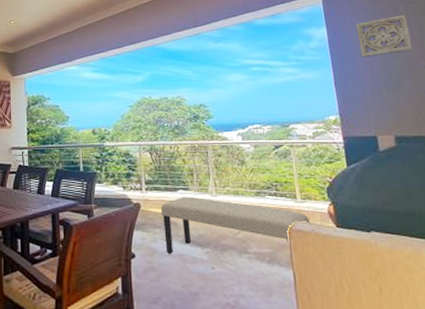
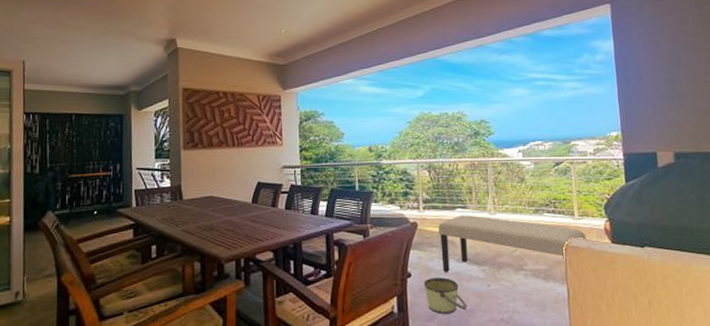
bucket: none [147,259,192,296] -> present [423,277,468,314]
wall ornament: present [355,14,413,58] -> none [643,26,699,72]

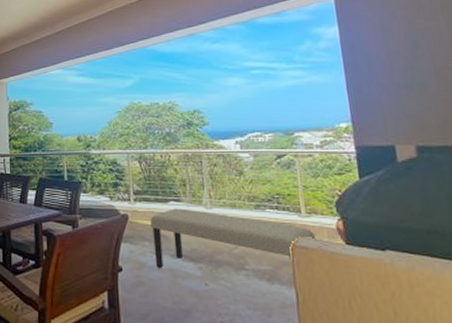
bucket: present [423,277,468,314] -> none [135,273,184,313]

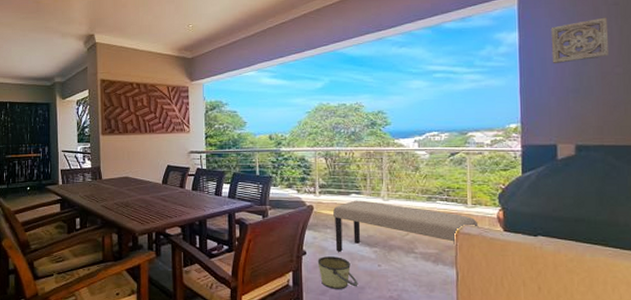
bucket: none [135,273,184,313] -> present [317,256,358,289]
wall ornament: none [372,9,440,59] -> present [551,17,610,64]

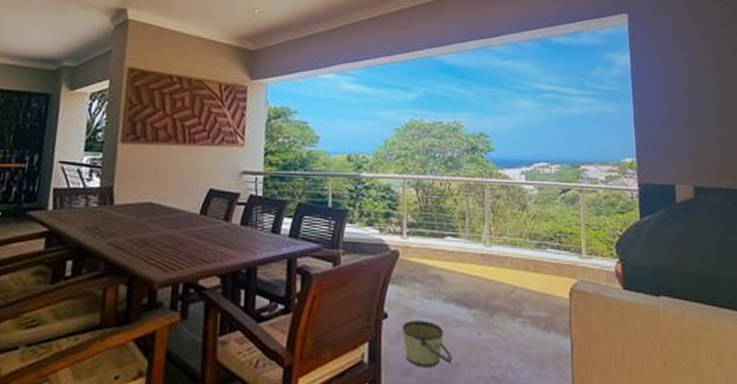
bench: present [333,200,479,252] -> none [424,245,595,314]
wall ornament: present [551,17,610,64] -> none [662,46,721,93]

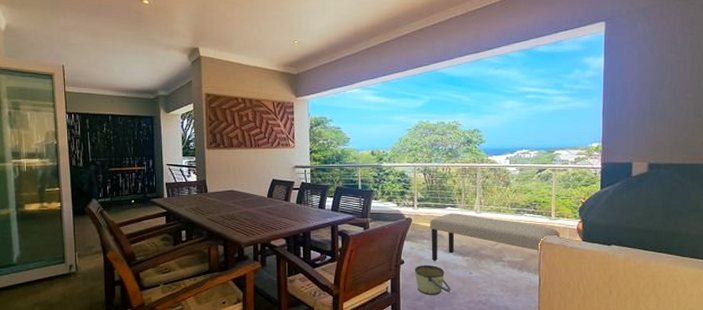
bench: none [424,245,595,314] -> present [430,213,561,261]

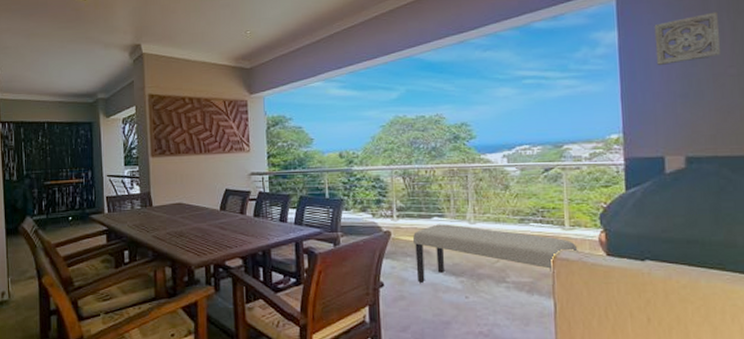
bucket: present [414,265,451,295] -> none [397,288,444,325]
wall ornament: none [632,45,683,89] -> present [654,11,722,66]

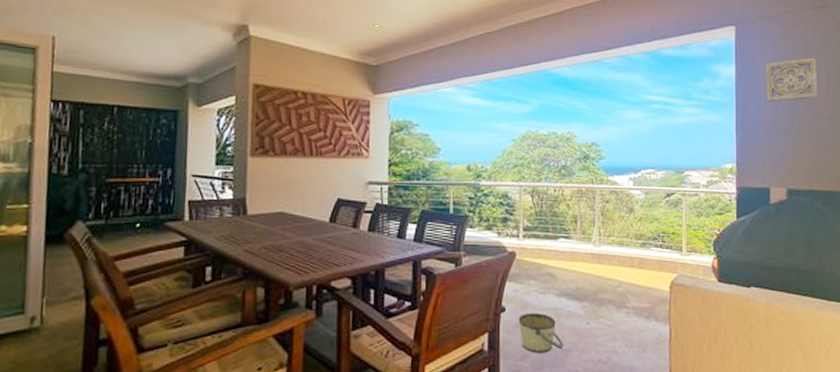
bucket: none [397,288,444,325] -> present [518,313,564,353]
bench: present [413,224,578,283] -> none [538,246,693,307]

